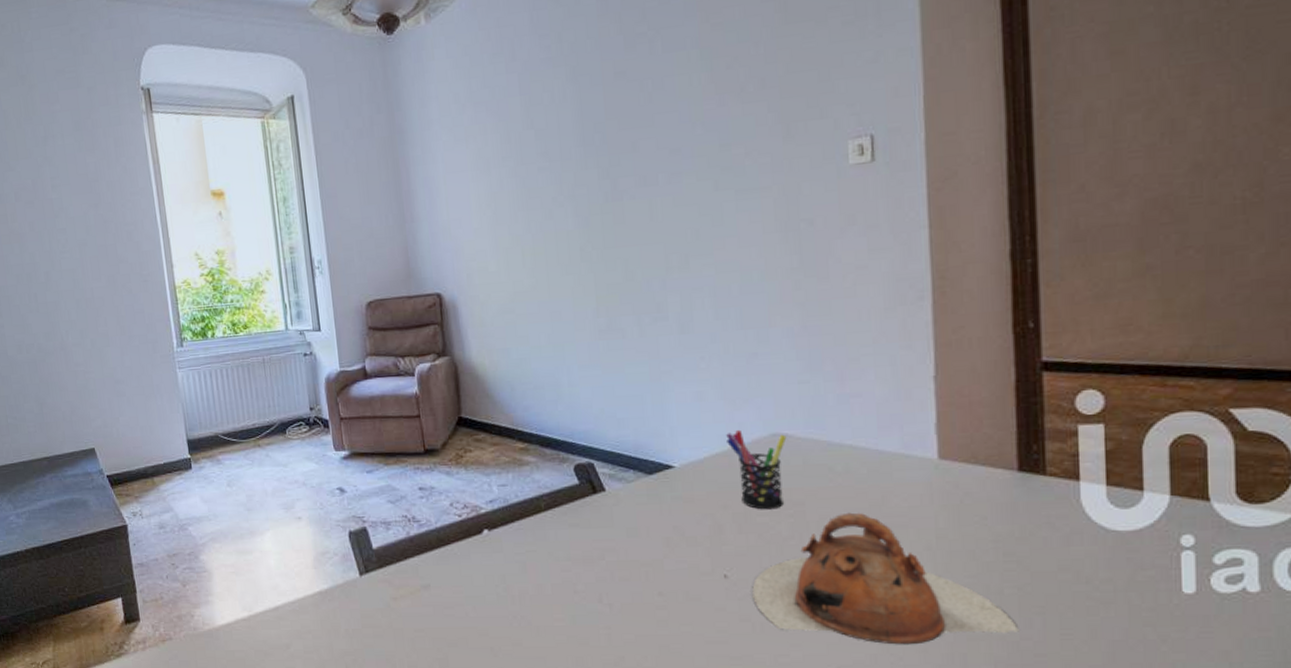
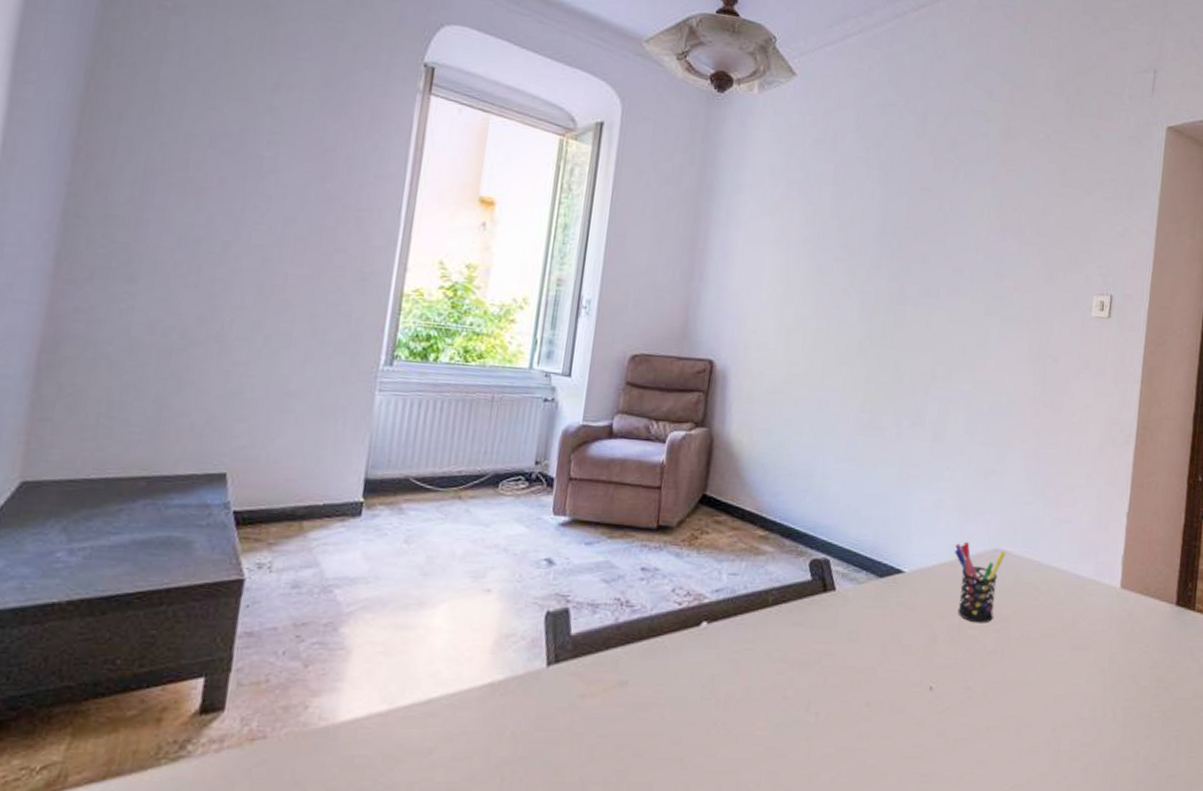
teapot: present [752,512,1019,645] -> none [951,631,1159,764]

